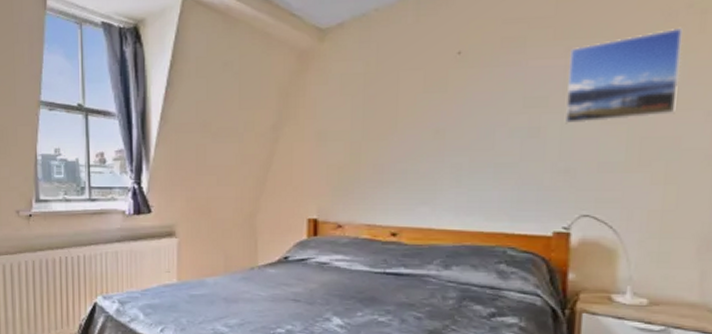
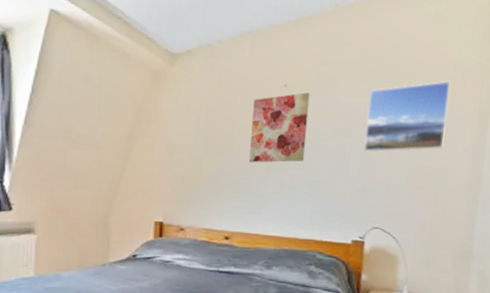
wall art: none [418,59,492,146] -> present [249,92,310,163]

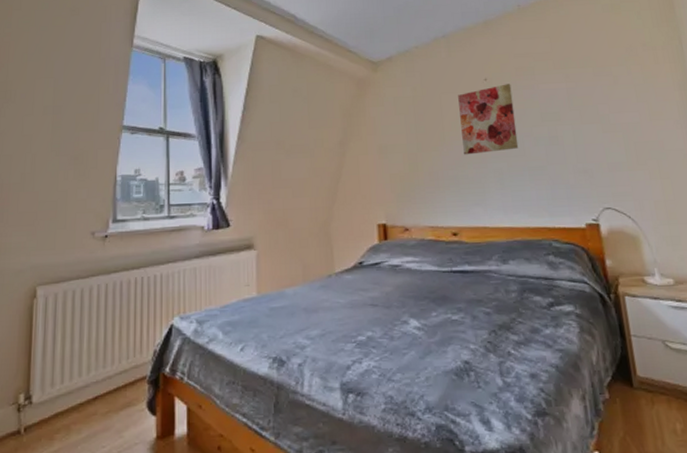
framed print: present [364,80,451,152] -> none [568,59,654,133]

